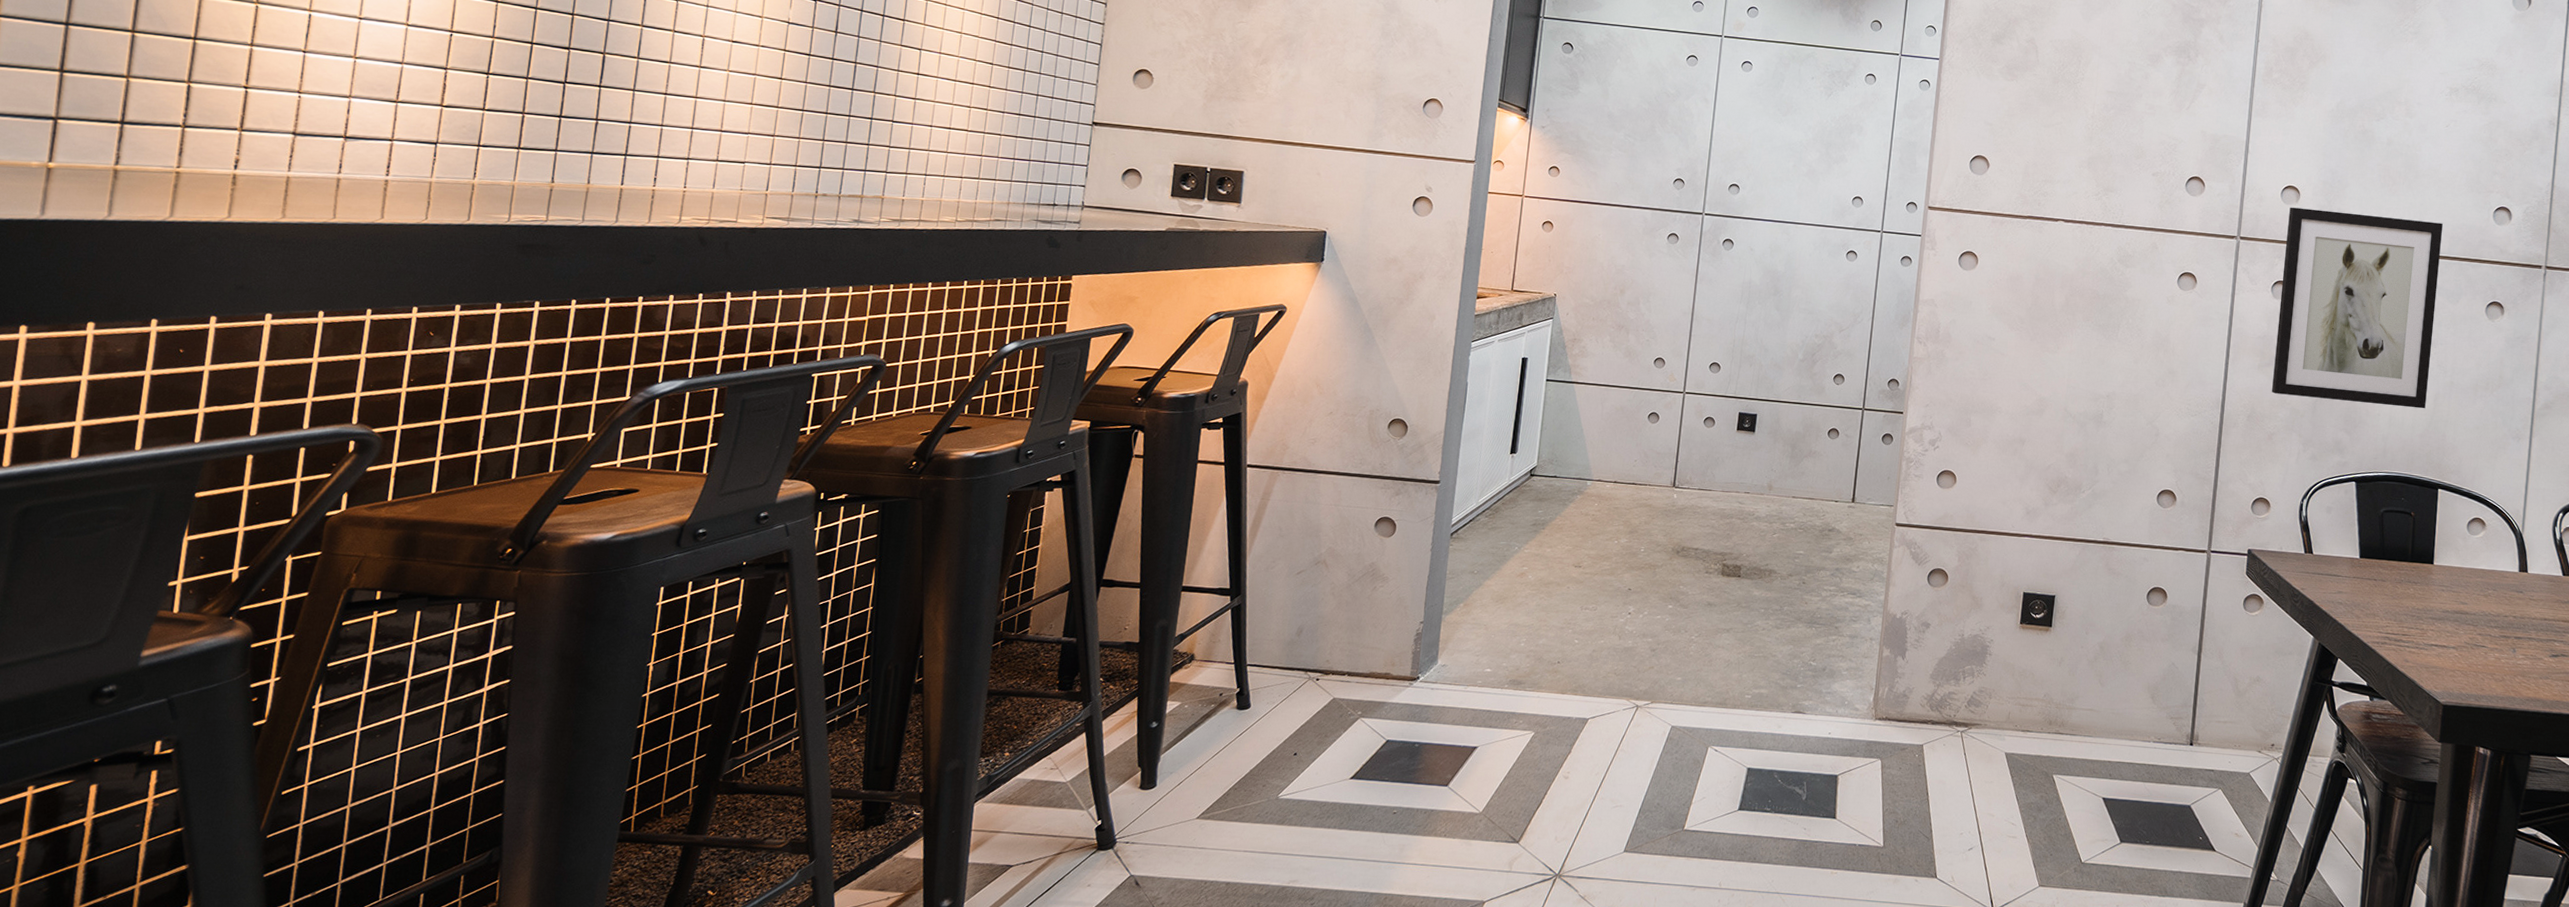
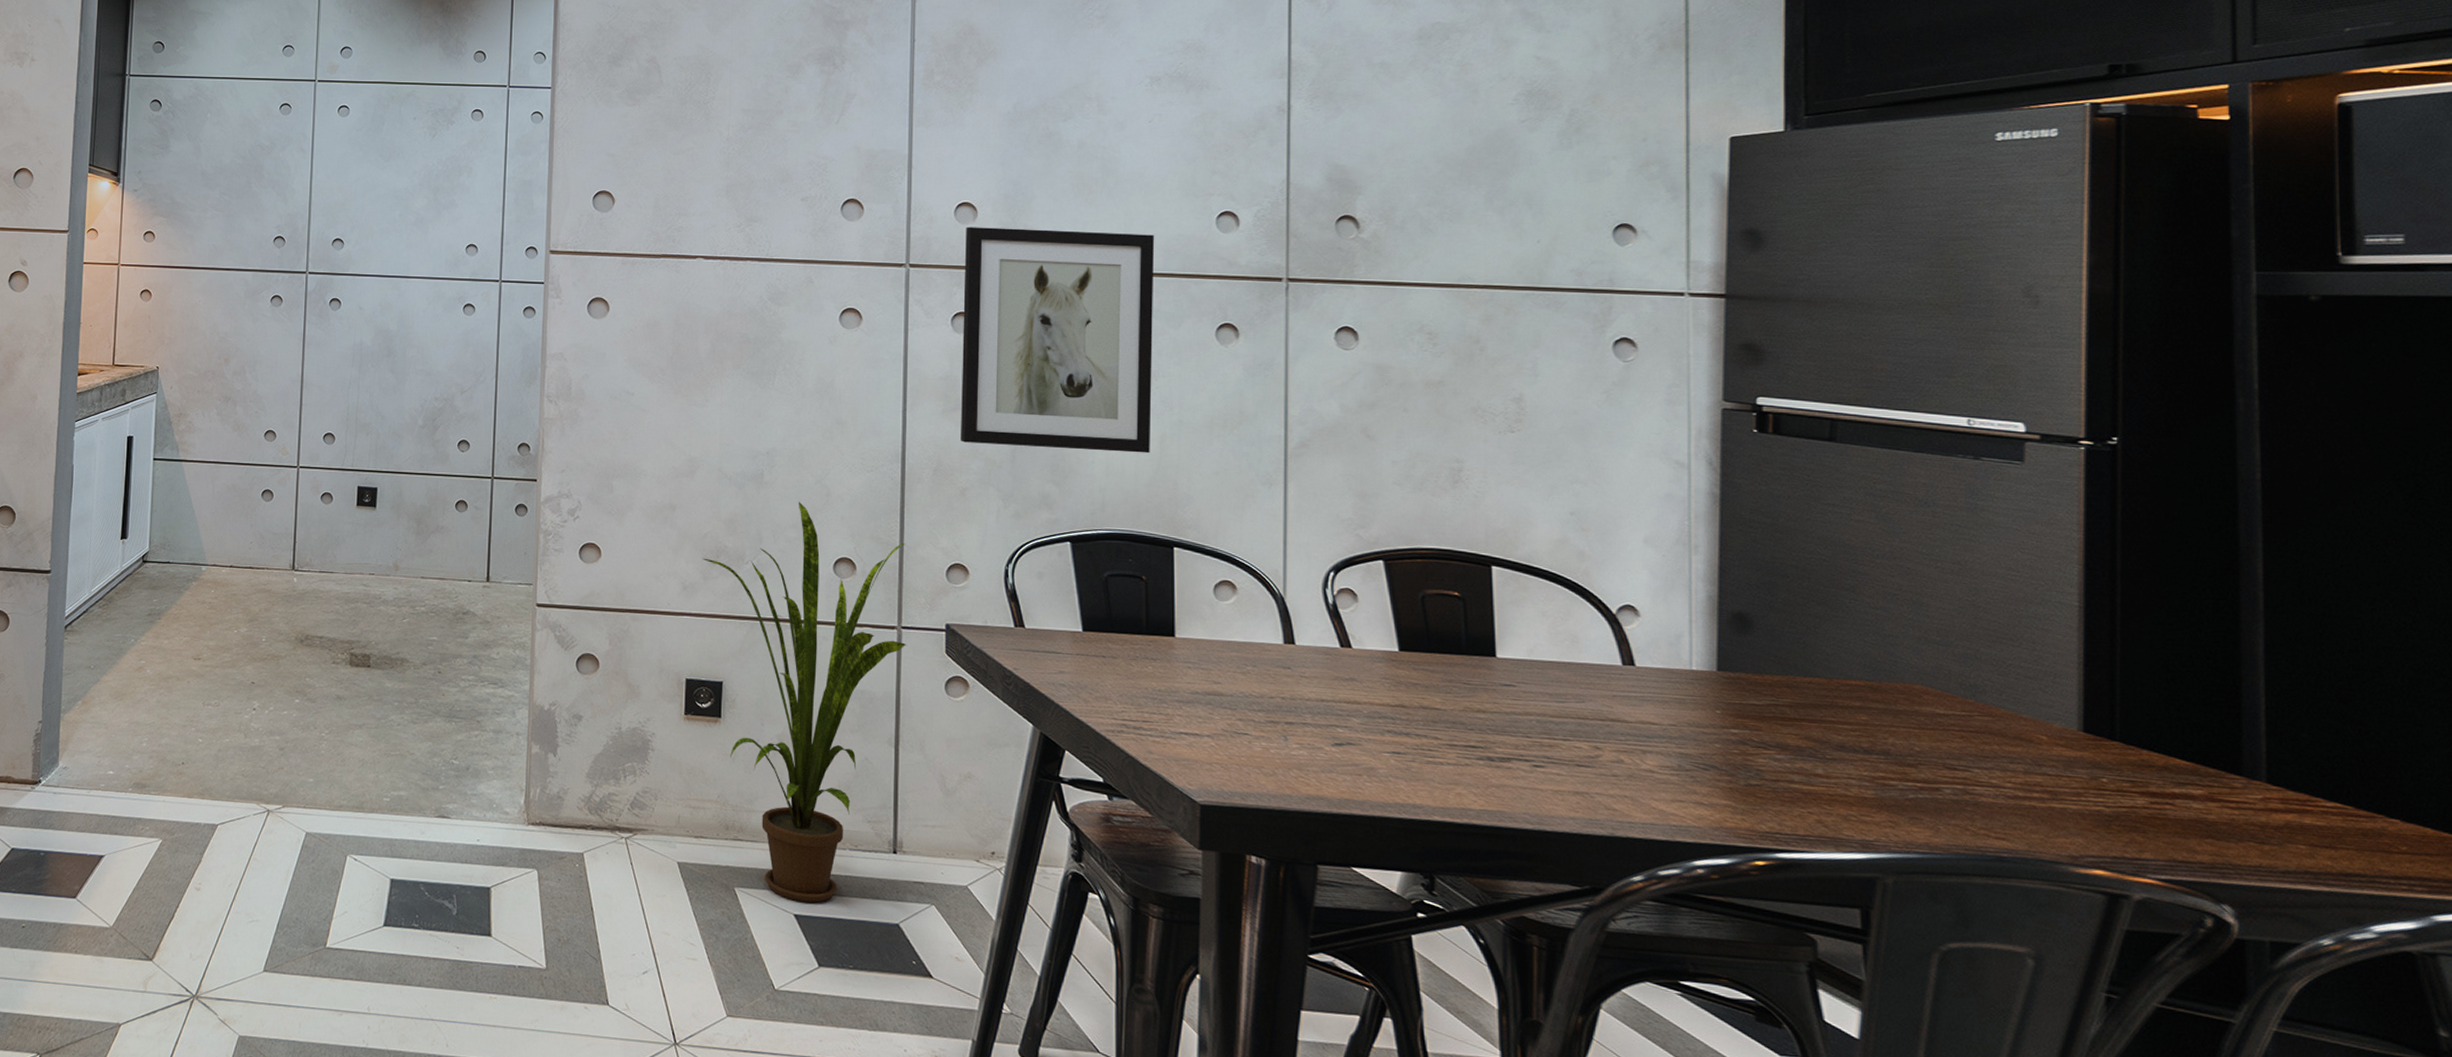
house plant: none [2045,439,2219,788] -> present [703,501,907,903]

